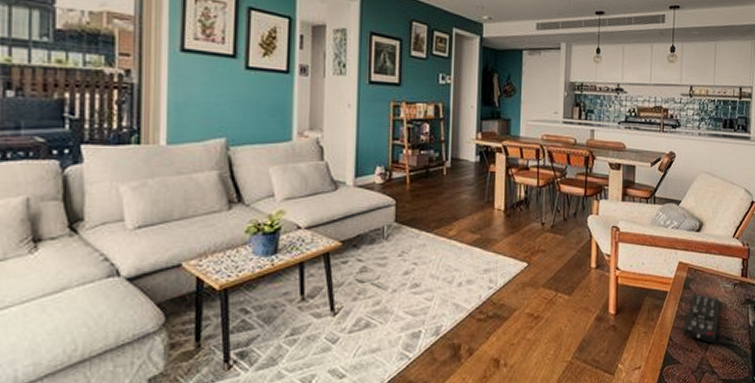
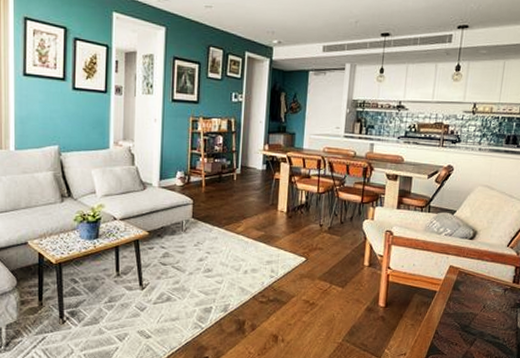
remote control: present [683,293,721,344] -> none [449,294,490,340]

